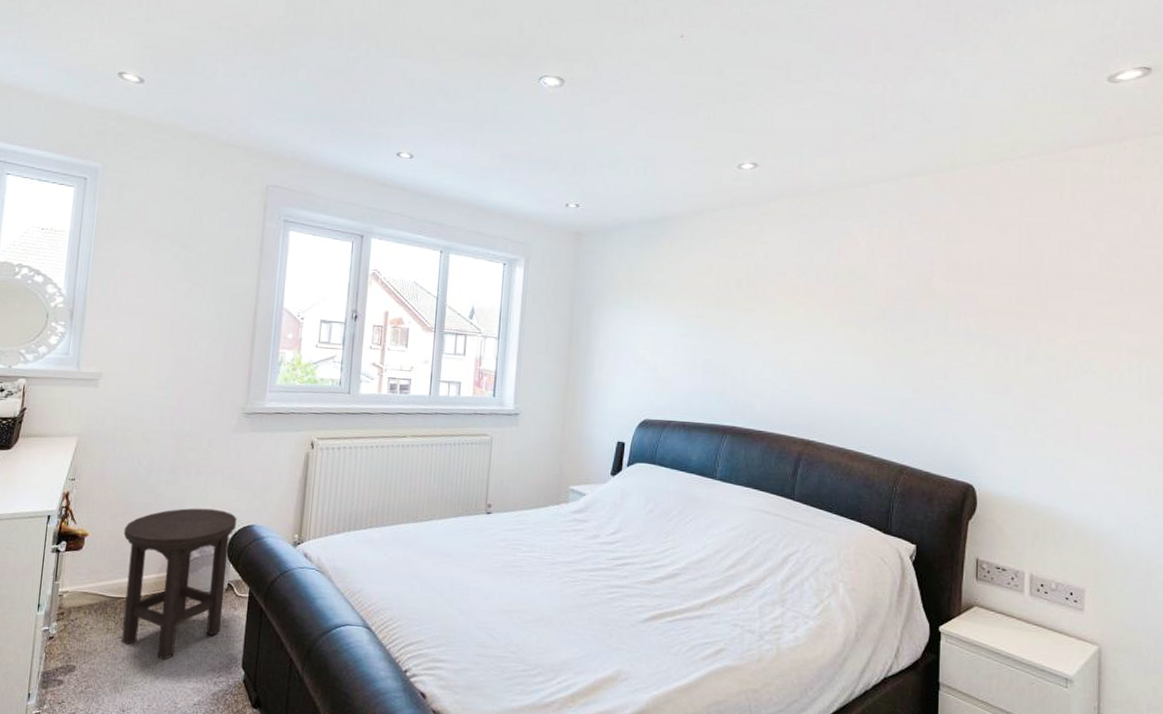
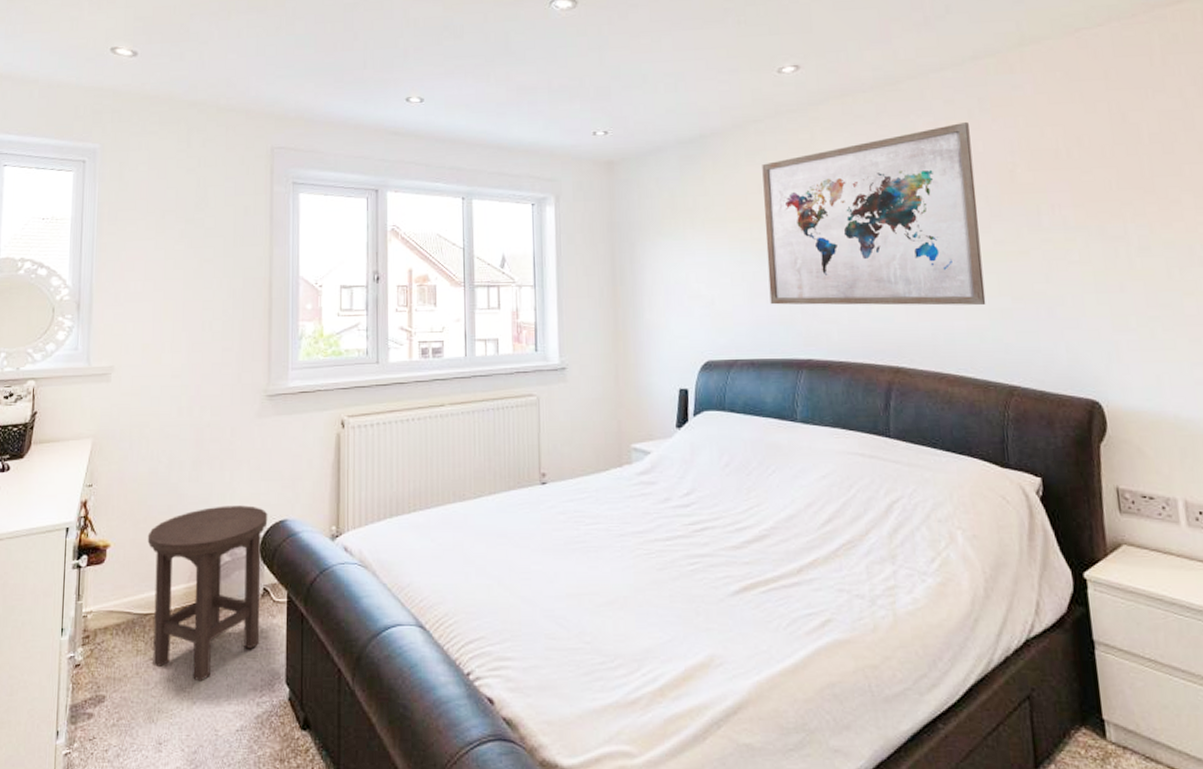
wall art: none [706,231,898,393] -> present [762,122,986,306]

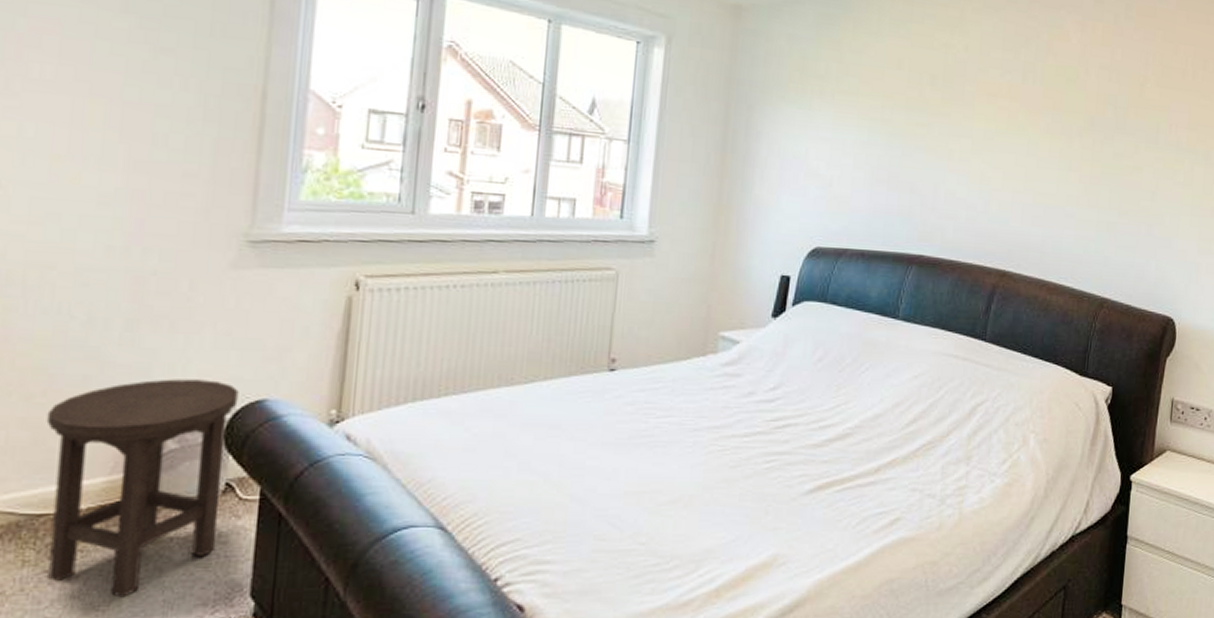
wall art: present [762,122,986,306] -> none [891,26,1113,216]

